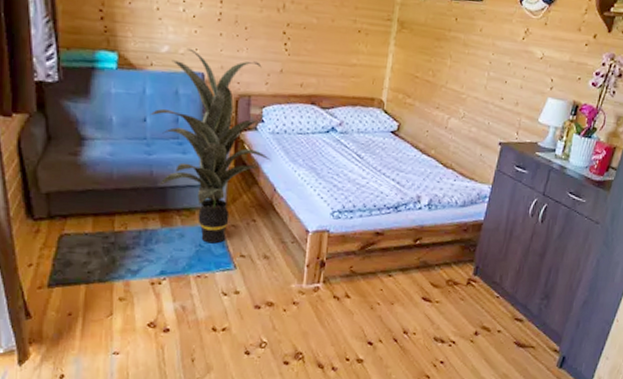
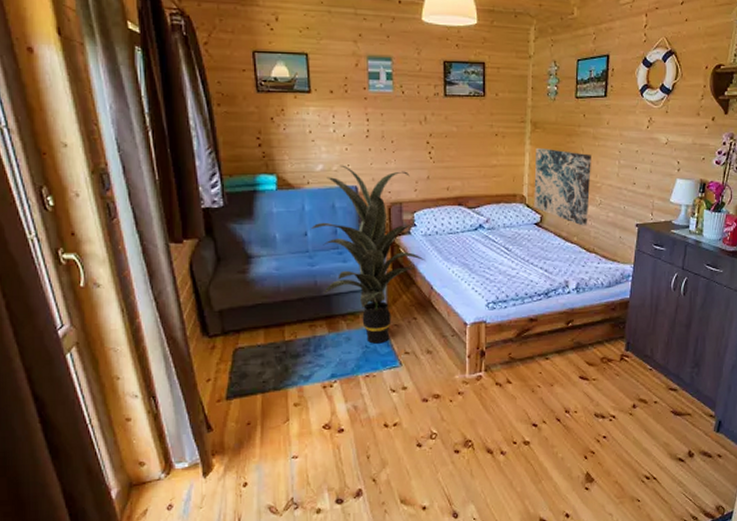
wall art: none [392,49,459,140] -> present [534,147,591,226]

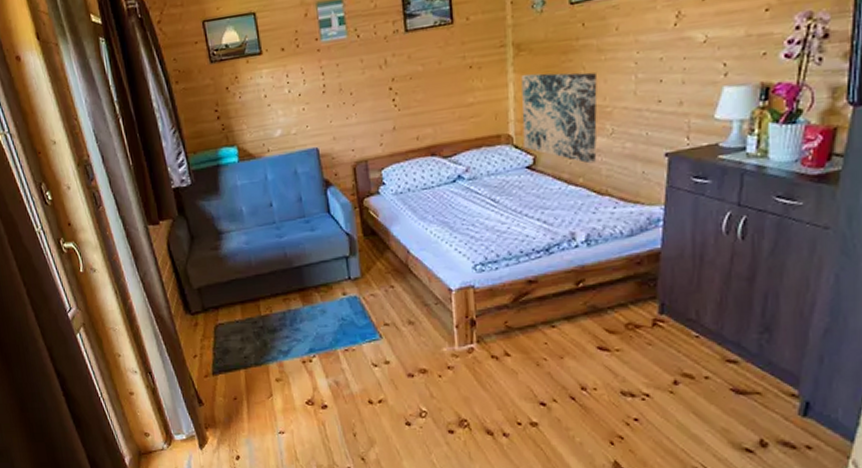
indoor plant: present [311,165,425,344] -> none [276,124,399,316]

